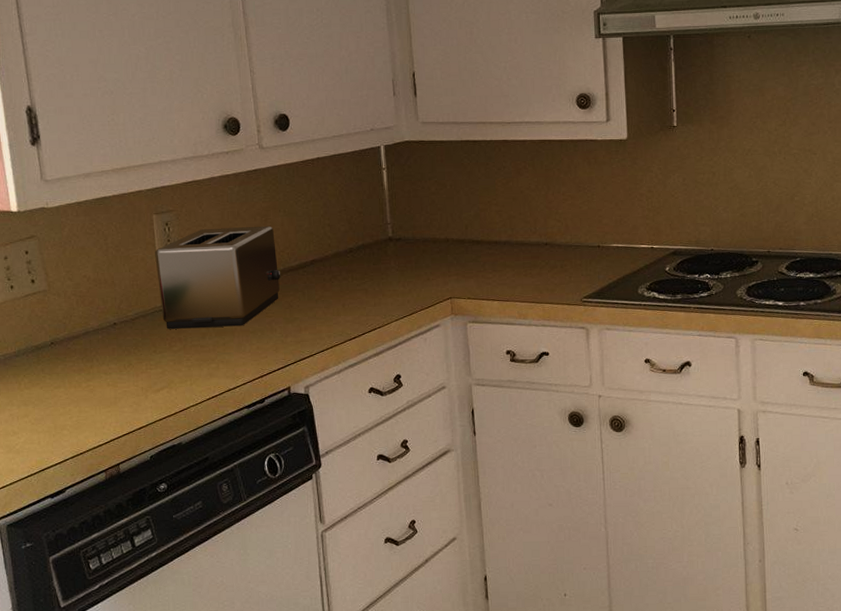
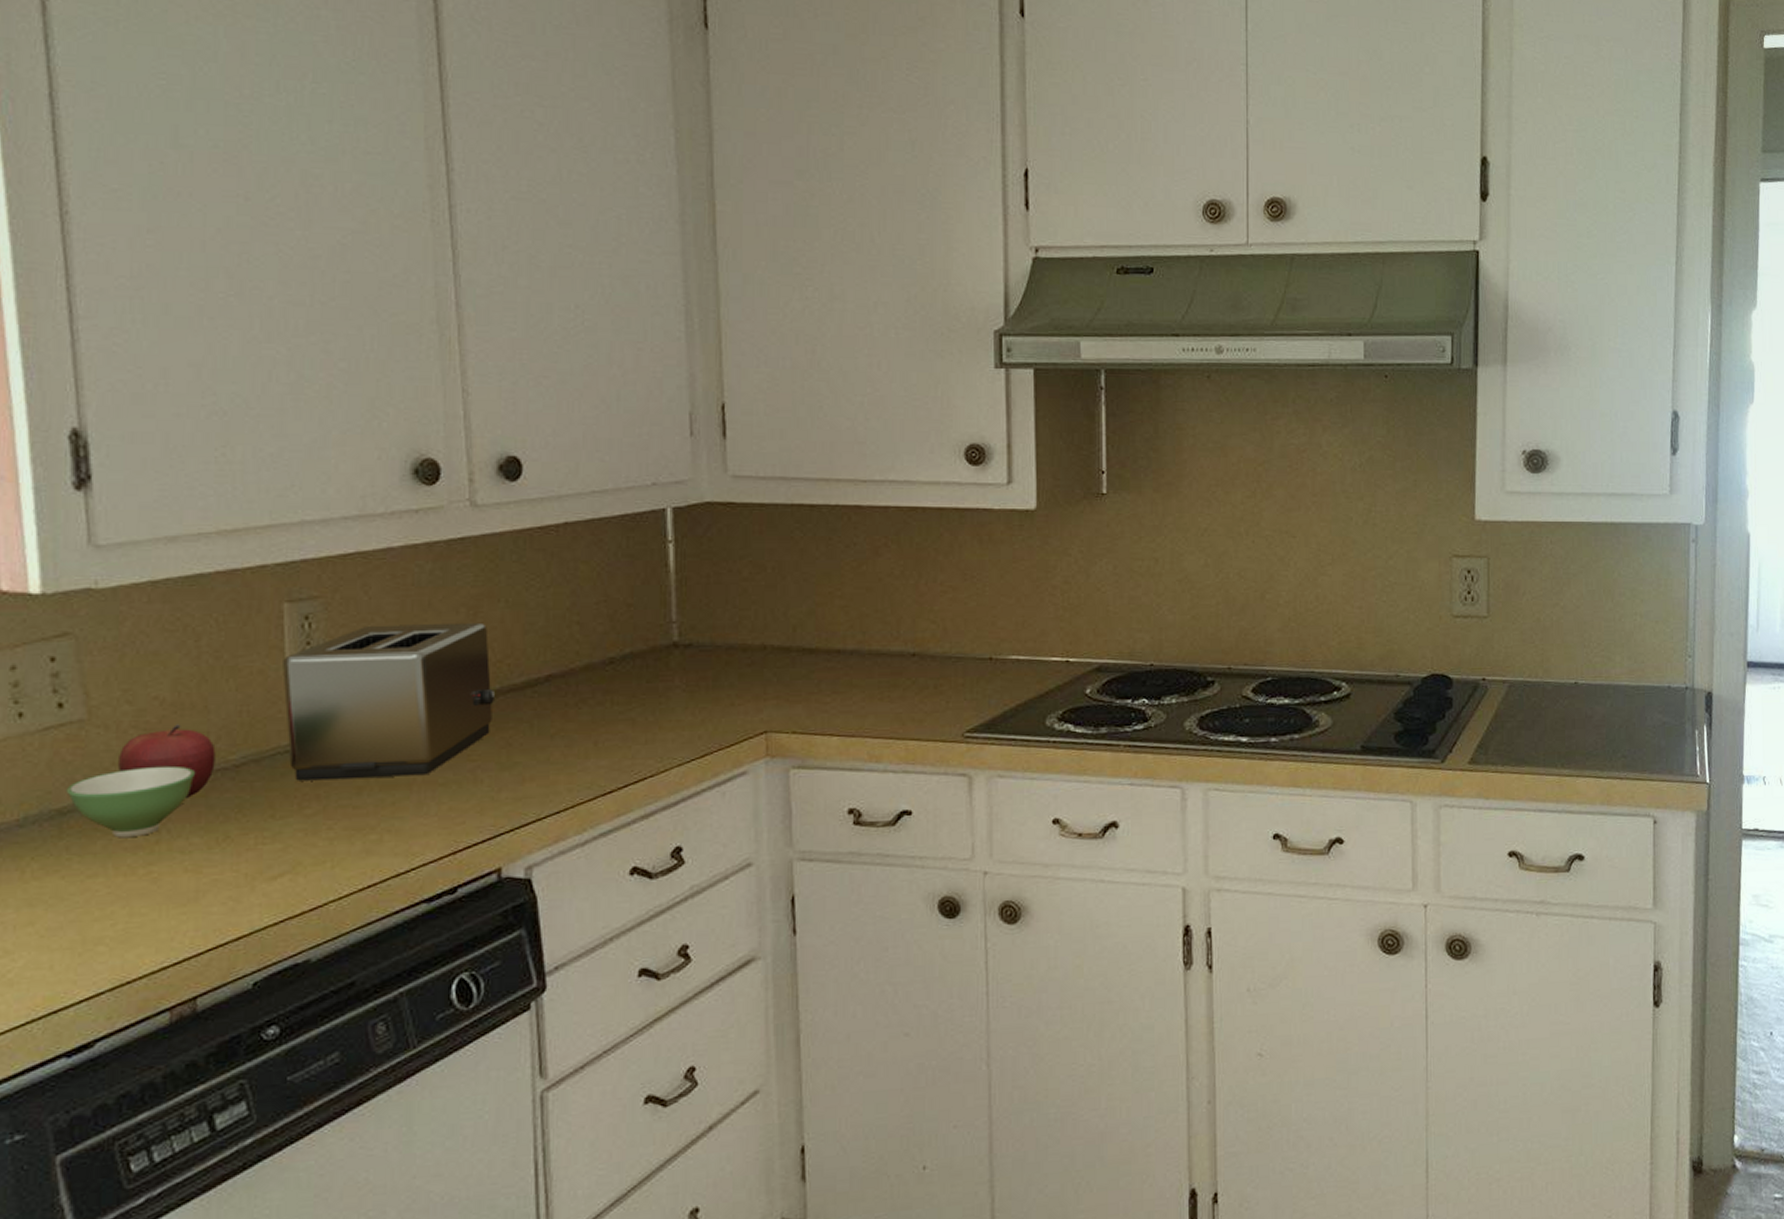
bowl: none [39,319,110,364] -> present [66,765,196,838]
fruit: none [67,293,121,339] -> present [118,724,216,798]

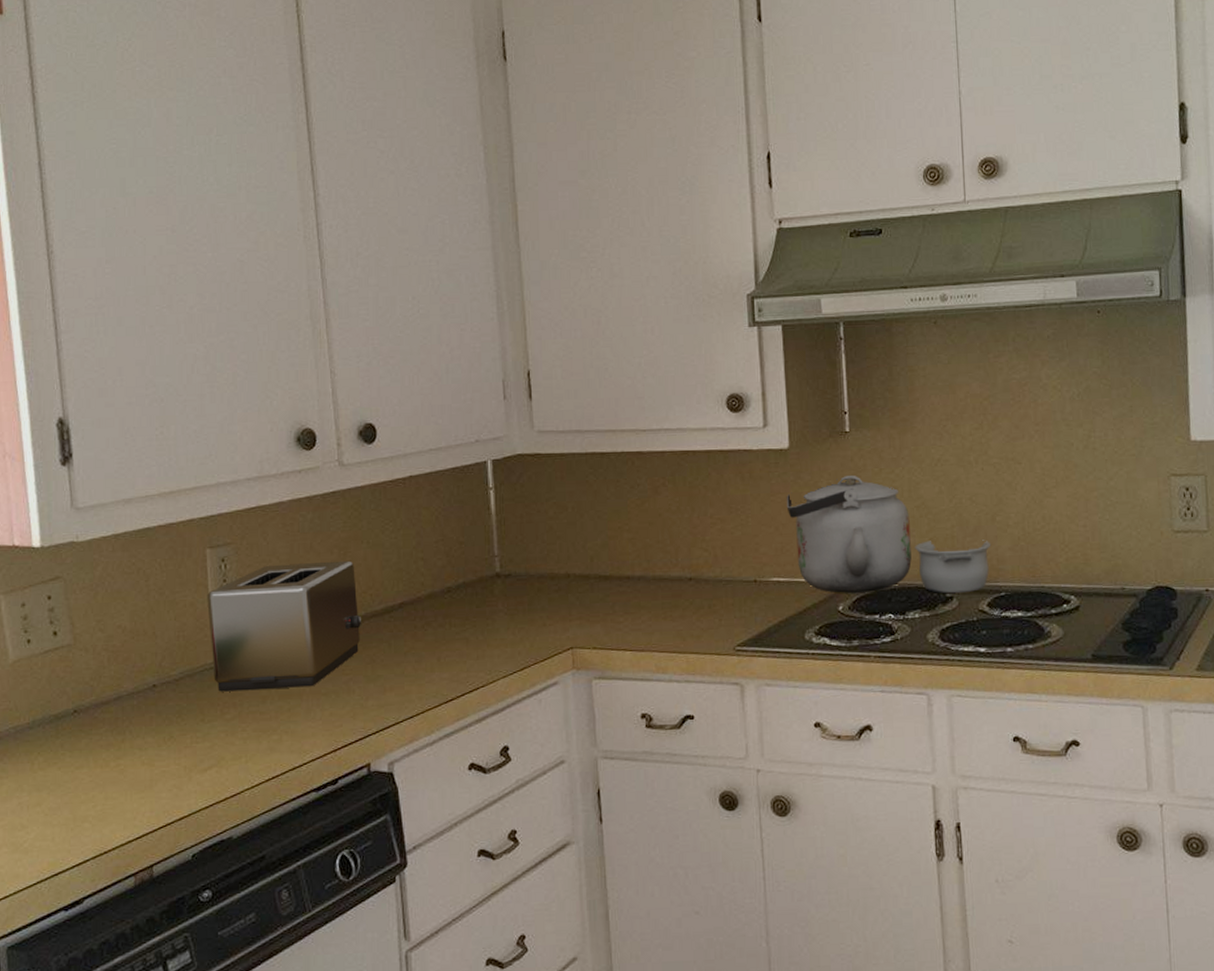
bowl: present [66,765,196,838] -> none [60,680,149,738]
fruit: present [118,724,216,798] -> none [95,647,162,706]
kettle: none [1030,542,1170,675] -> present [786,474,912,593]
cooking pot: none [1175,618,1259,678] -> present [915,540,991,594]

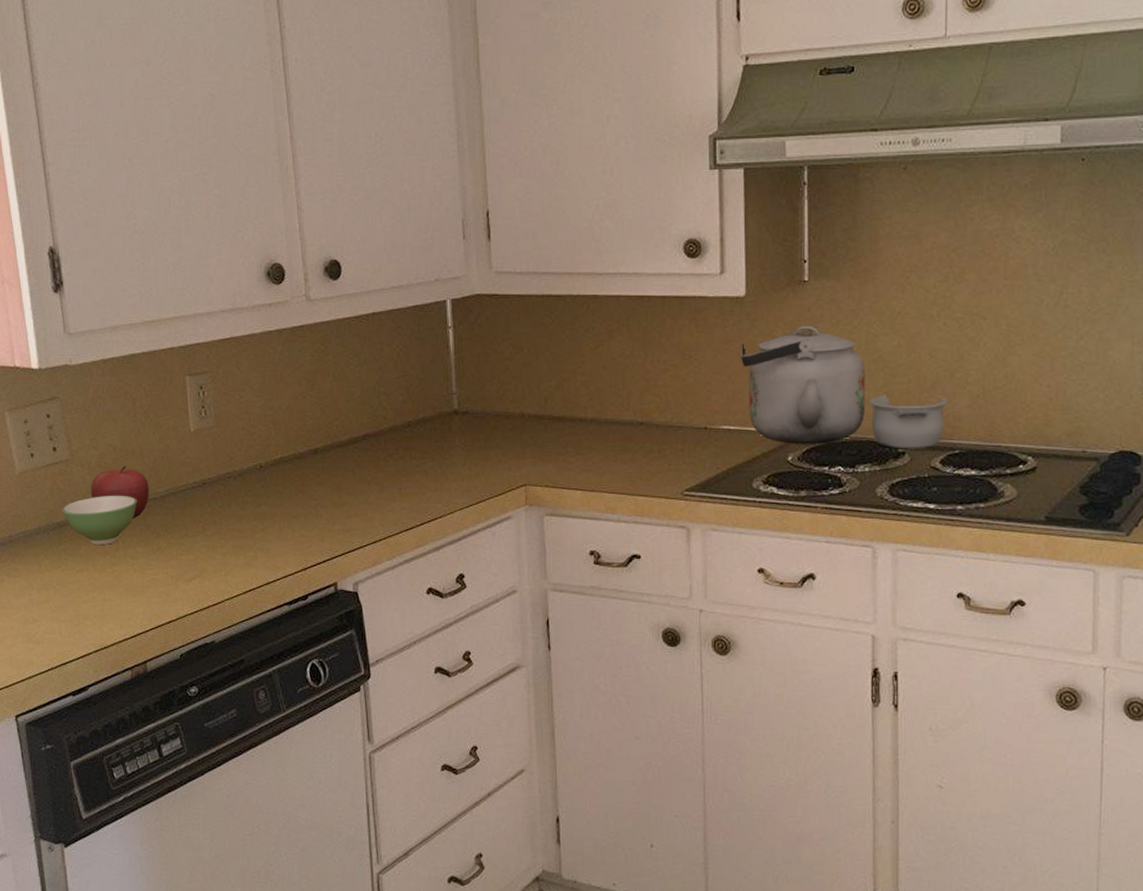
bowl: none [60,680,149,738] -> present [61,495,138,546]
fruit: none [95,647,162,706] -> present [91,465,149,519]
toaster: present [207,560,361,692] -> none [187,392,328,510]

